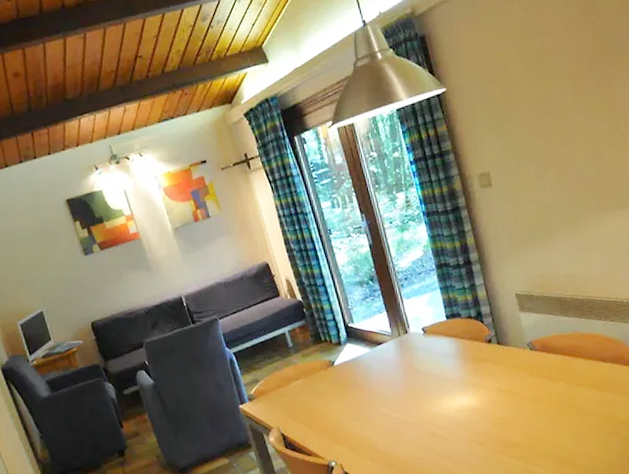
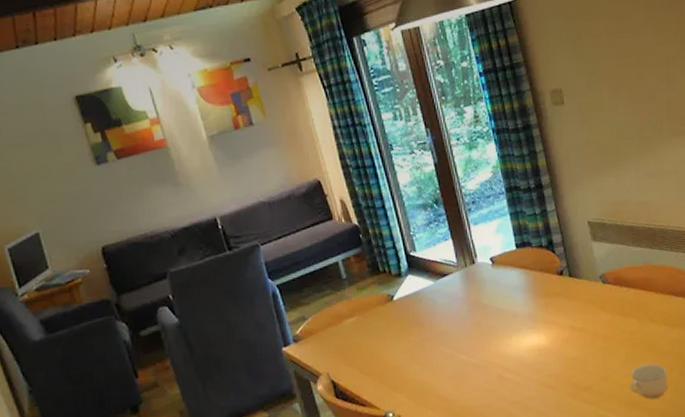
cup: none [557,424,596,456] -> present [630,364,669,399]

